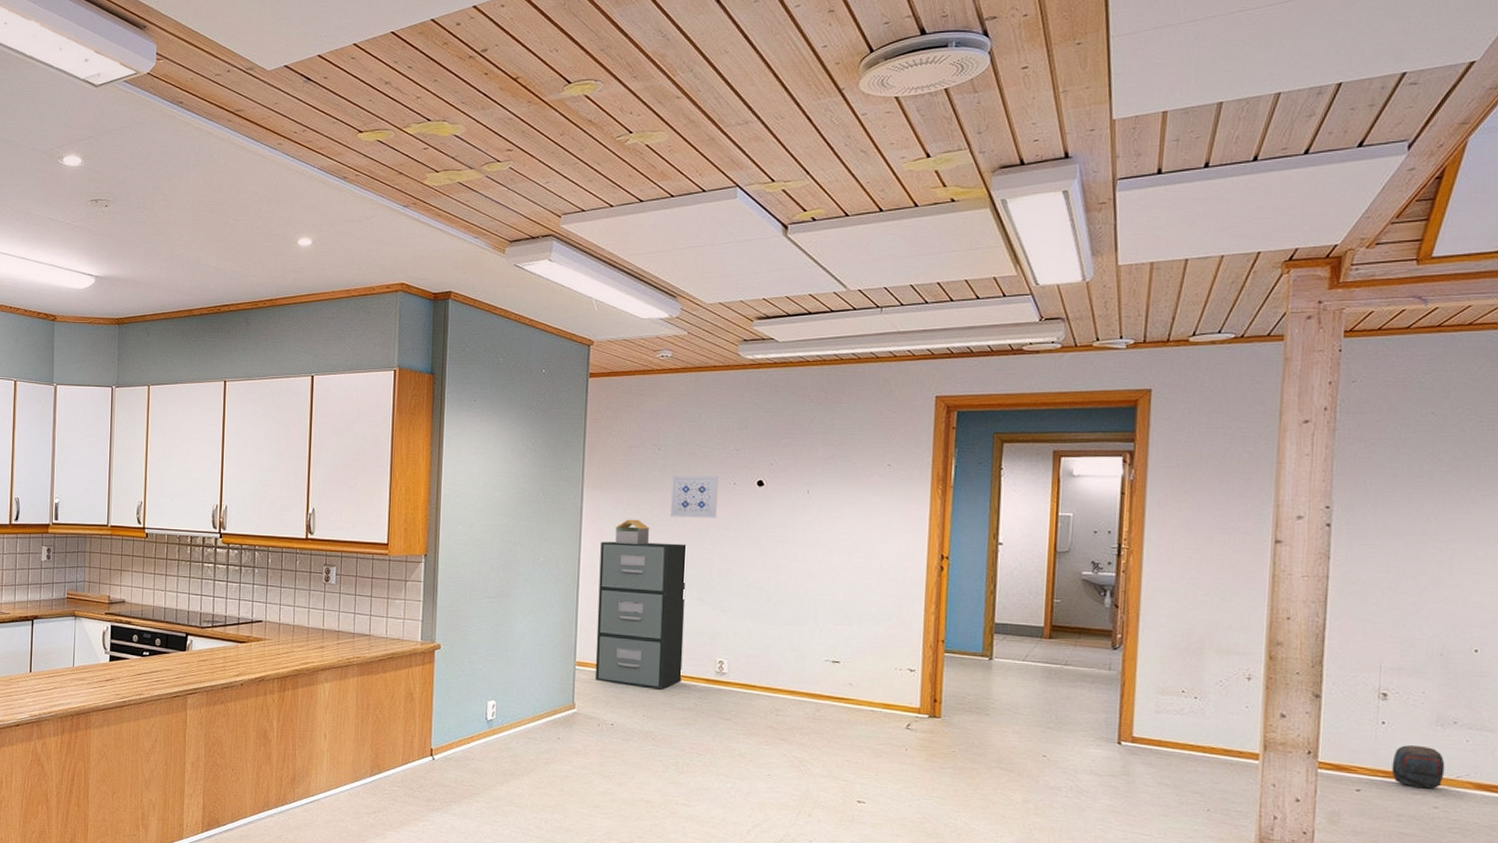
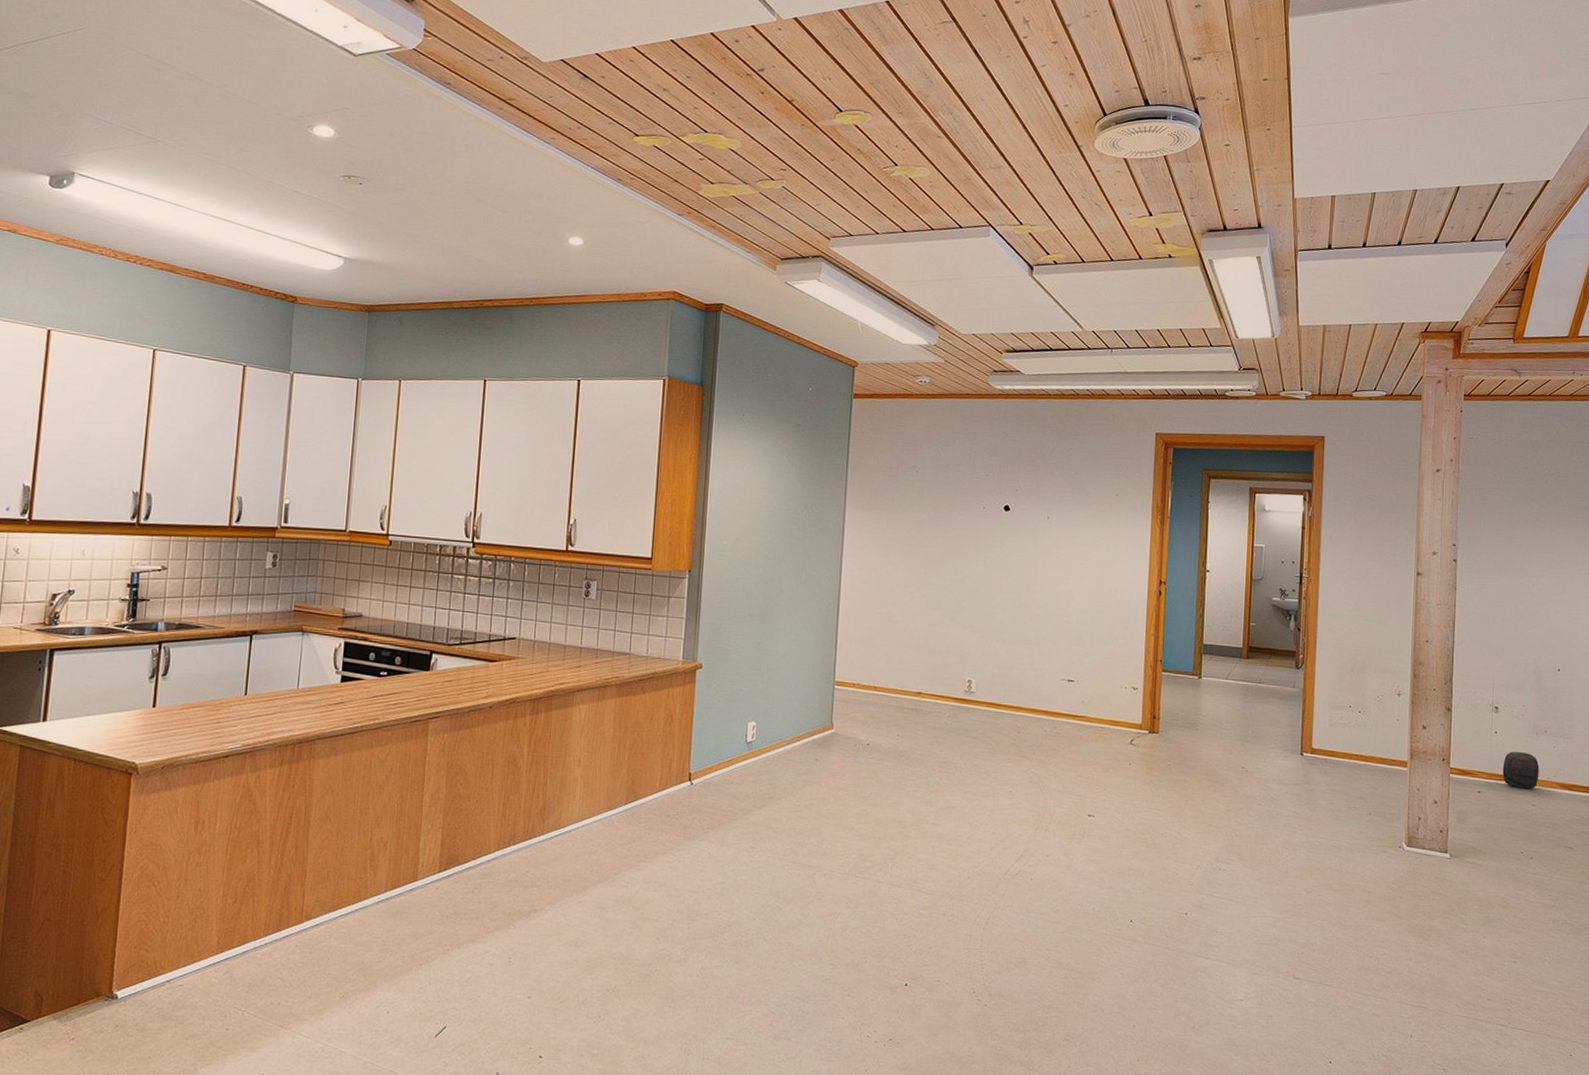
filing cabinet: present [594,541,687,690] -> none [852,560,940,709]
architectural model: present [615,519,650,545] -> none [874,539,907,565]
wall art: present [670,475,718,519] -> none [926,497,970,541]

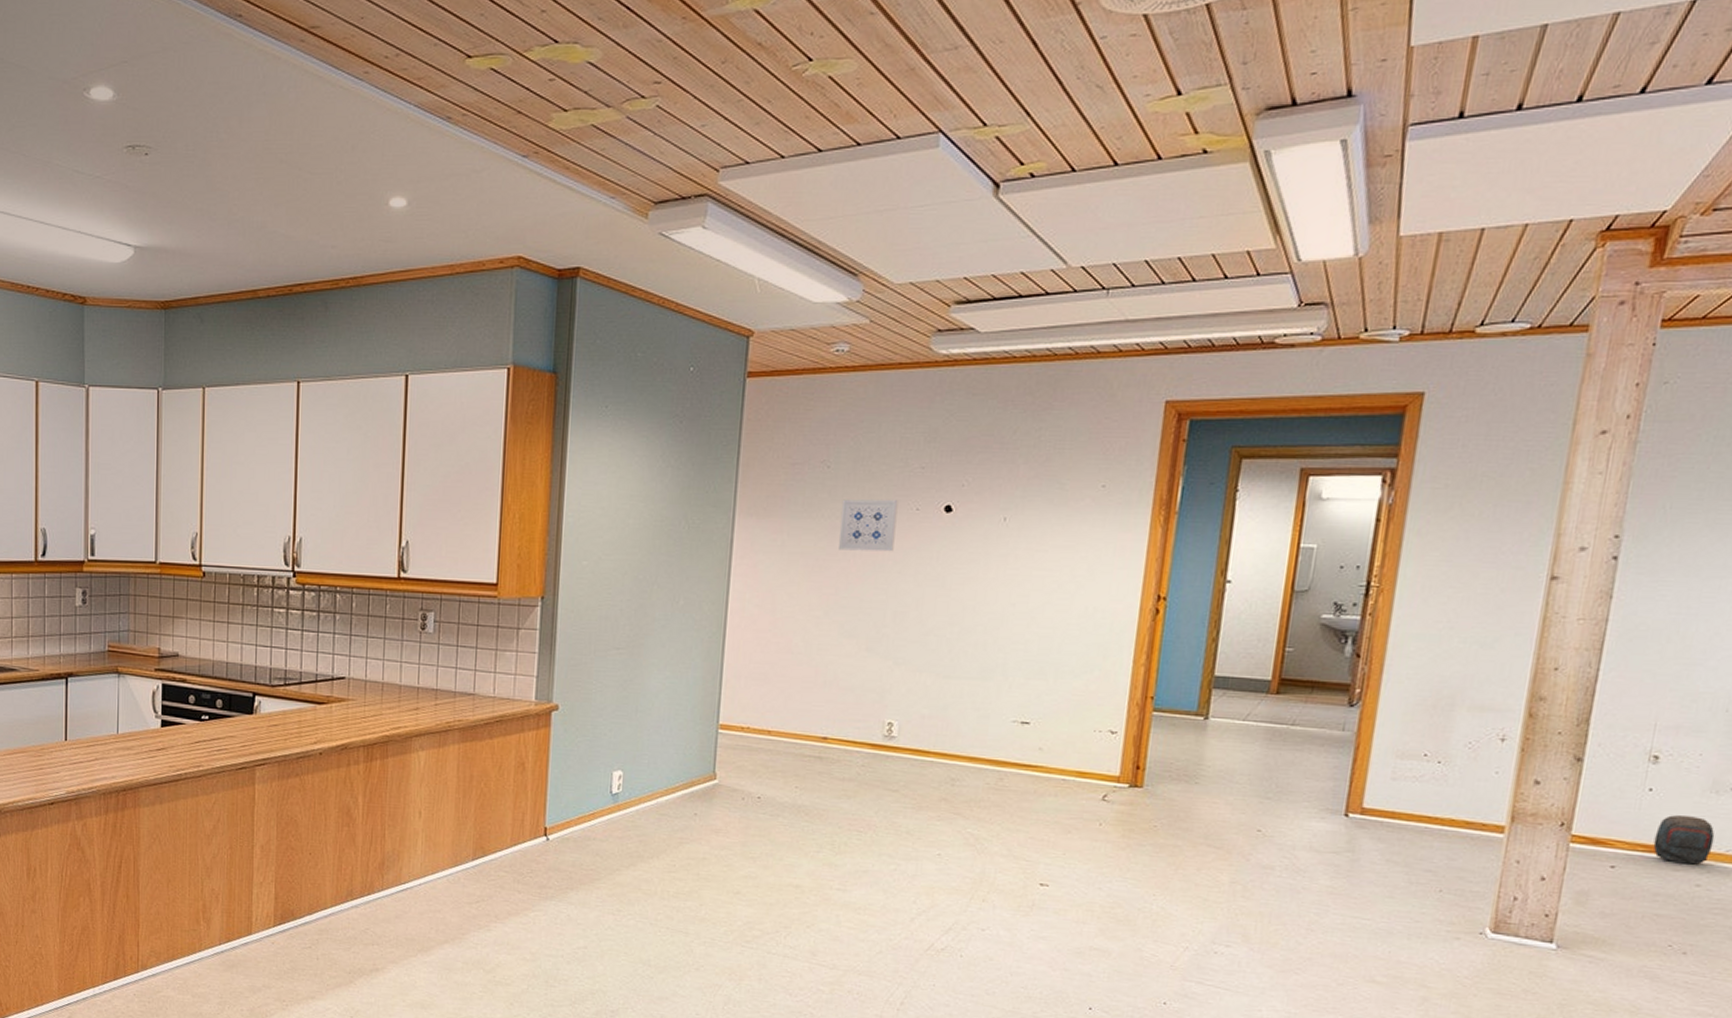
wall art: none [926,497,970,541] -> present [839,499,898,552]

